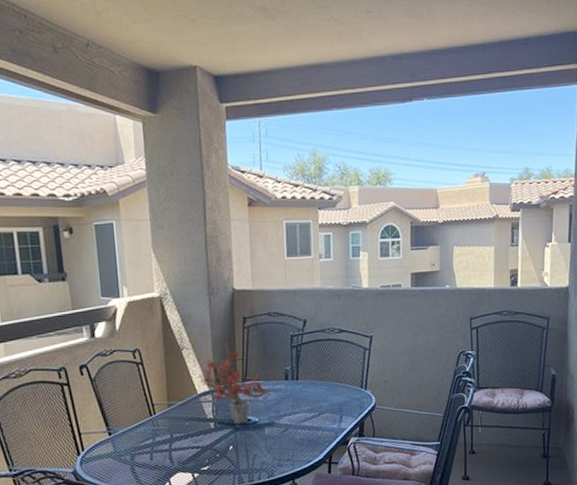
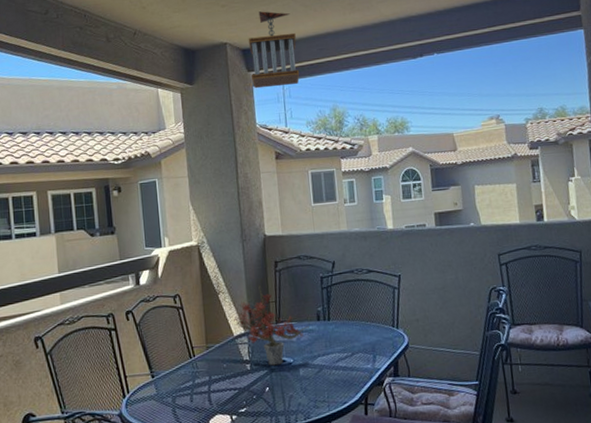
wind chime: none [221,31,278,124] -> present [248,11,300,89]

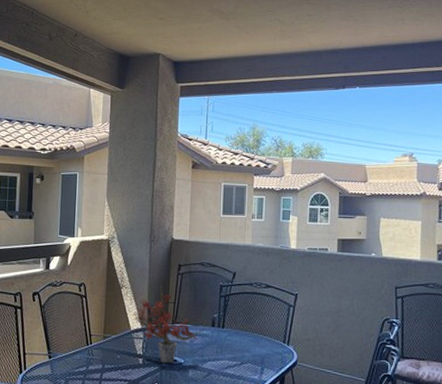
wind chime: present [248,11,300,89] -> none [179,28,226,100]

